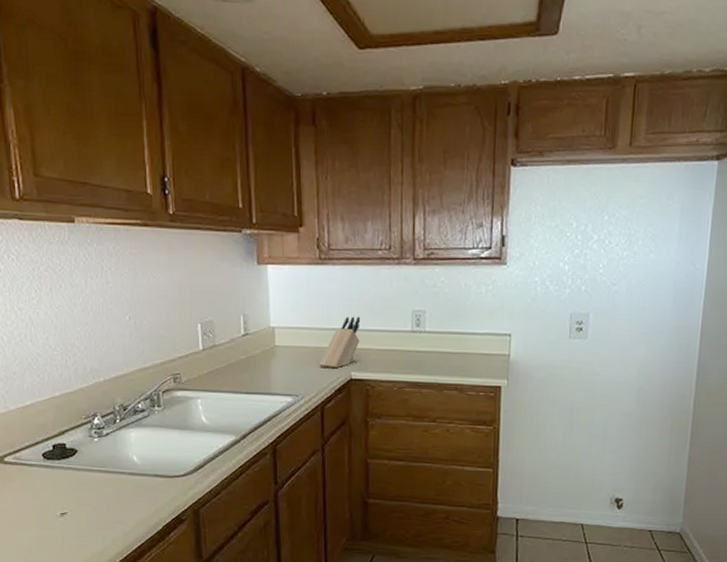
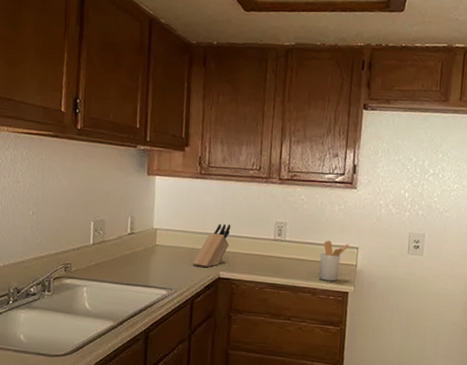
utensil holder: none [466,327,500,375] -> present [319,240,349,281]

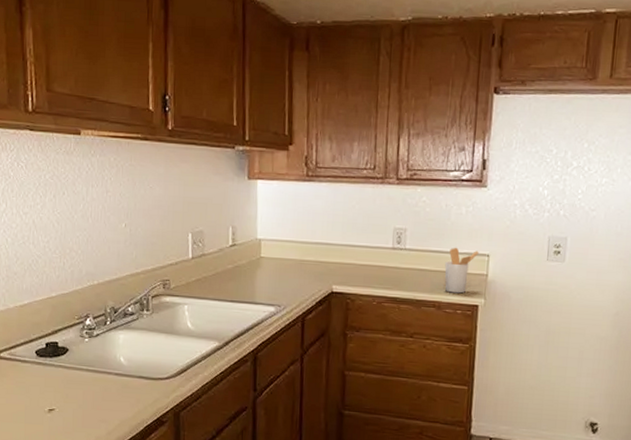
knife block: present [192,223,231,268] -> none [301,231,344,281]

